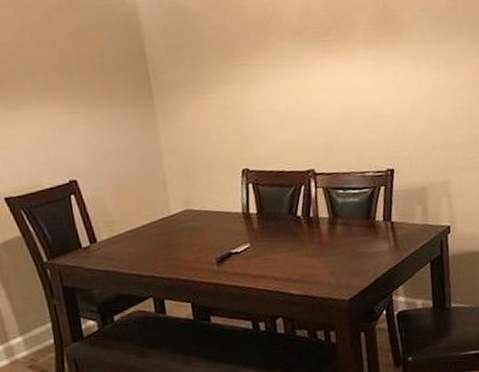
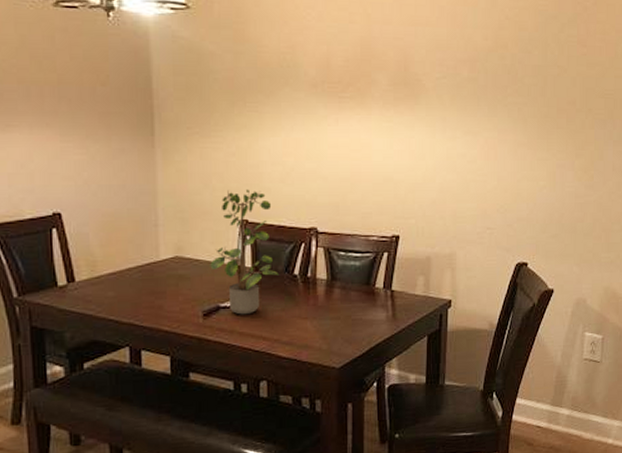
potted plant: none [218,140,284,259] -> present [210,189,280,315]

